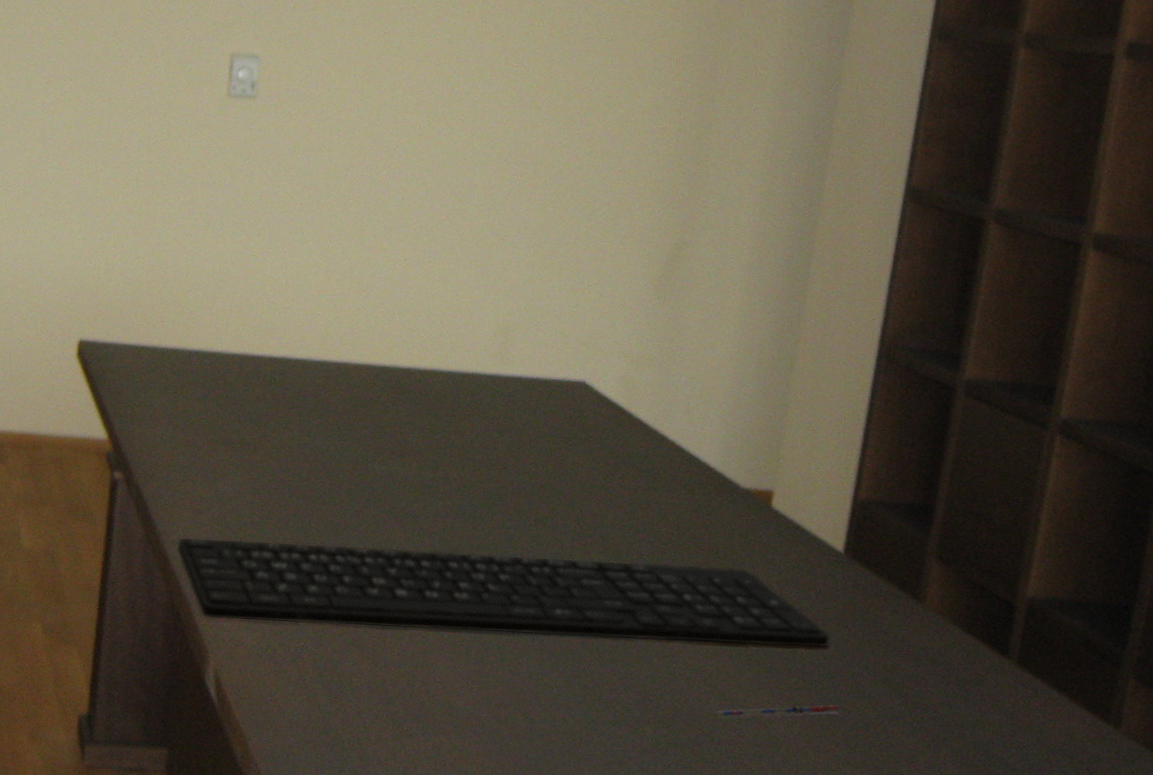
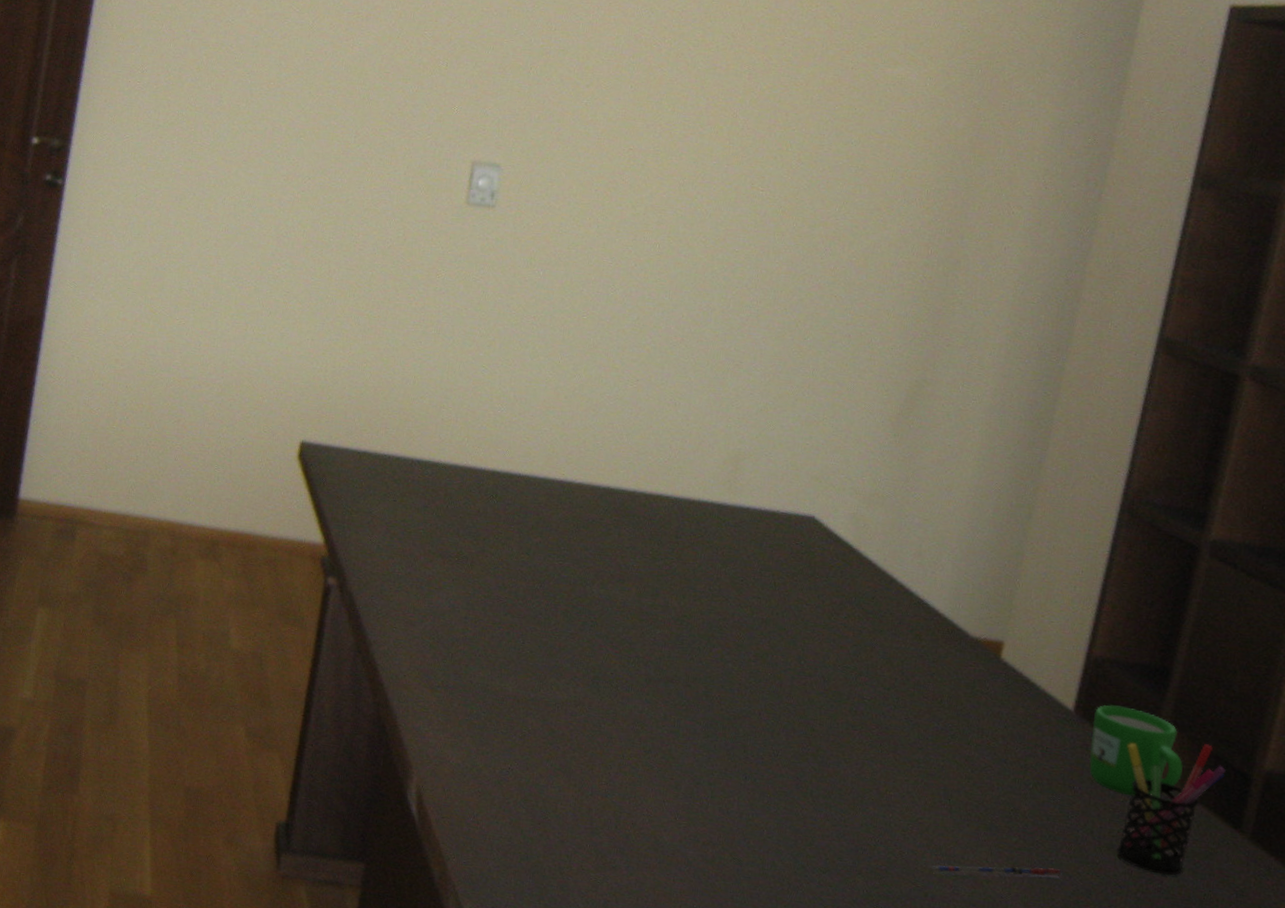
keyboard: present [177,537,830,648] -> none [386,649,1055,808]
mug: none [860,544,950,631] -> present [1089,705,1183,796]
pen holder: none [892,576,991,704] -> present [1117,742,1226,876]

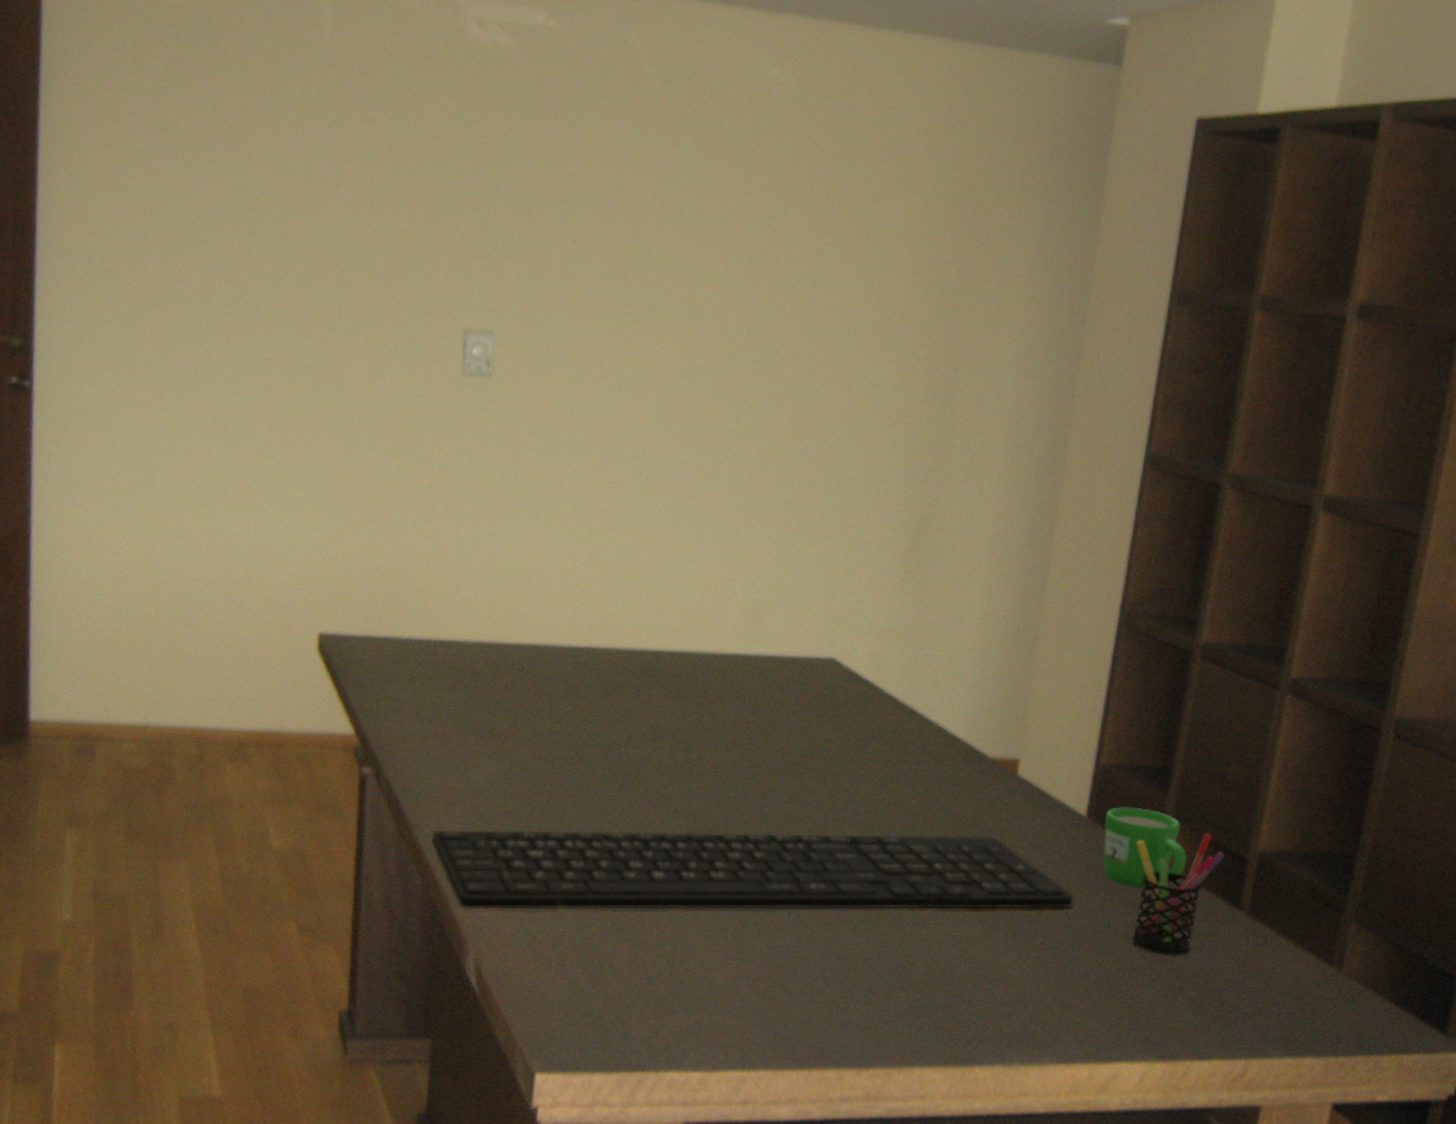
keyboard: none [386,649,1055,808] -> present [431,830,1074,910]
pen: present [929,864,1062,877] -> none [964,962,1084,980]

